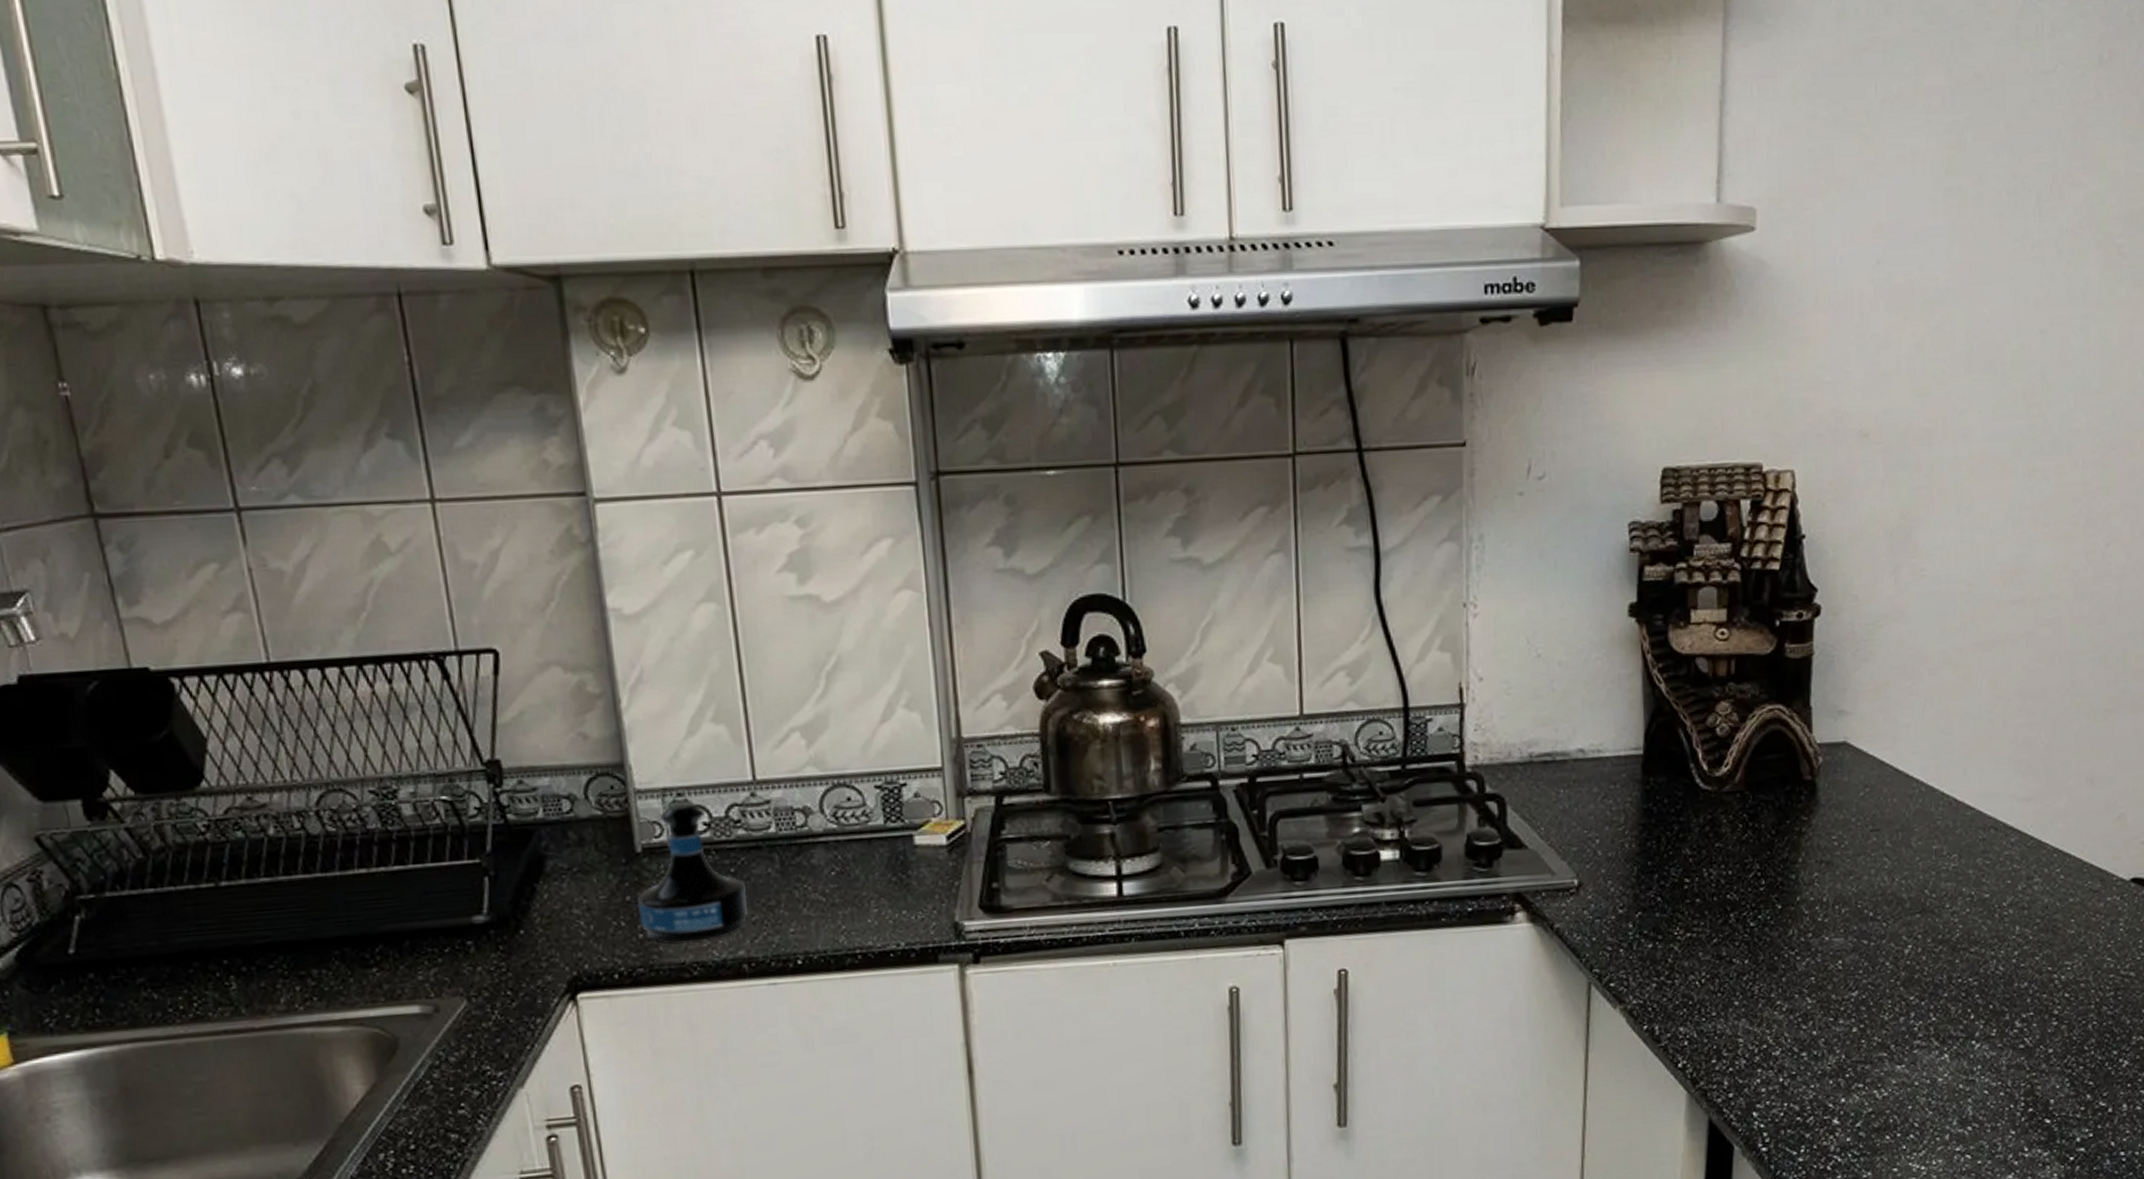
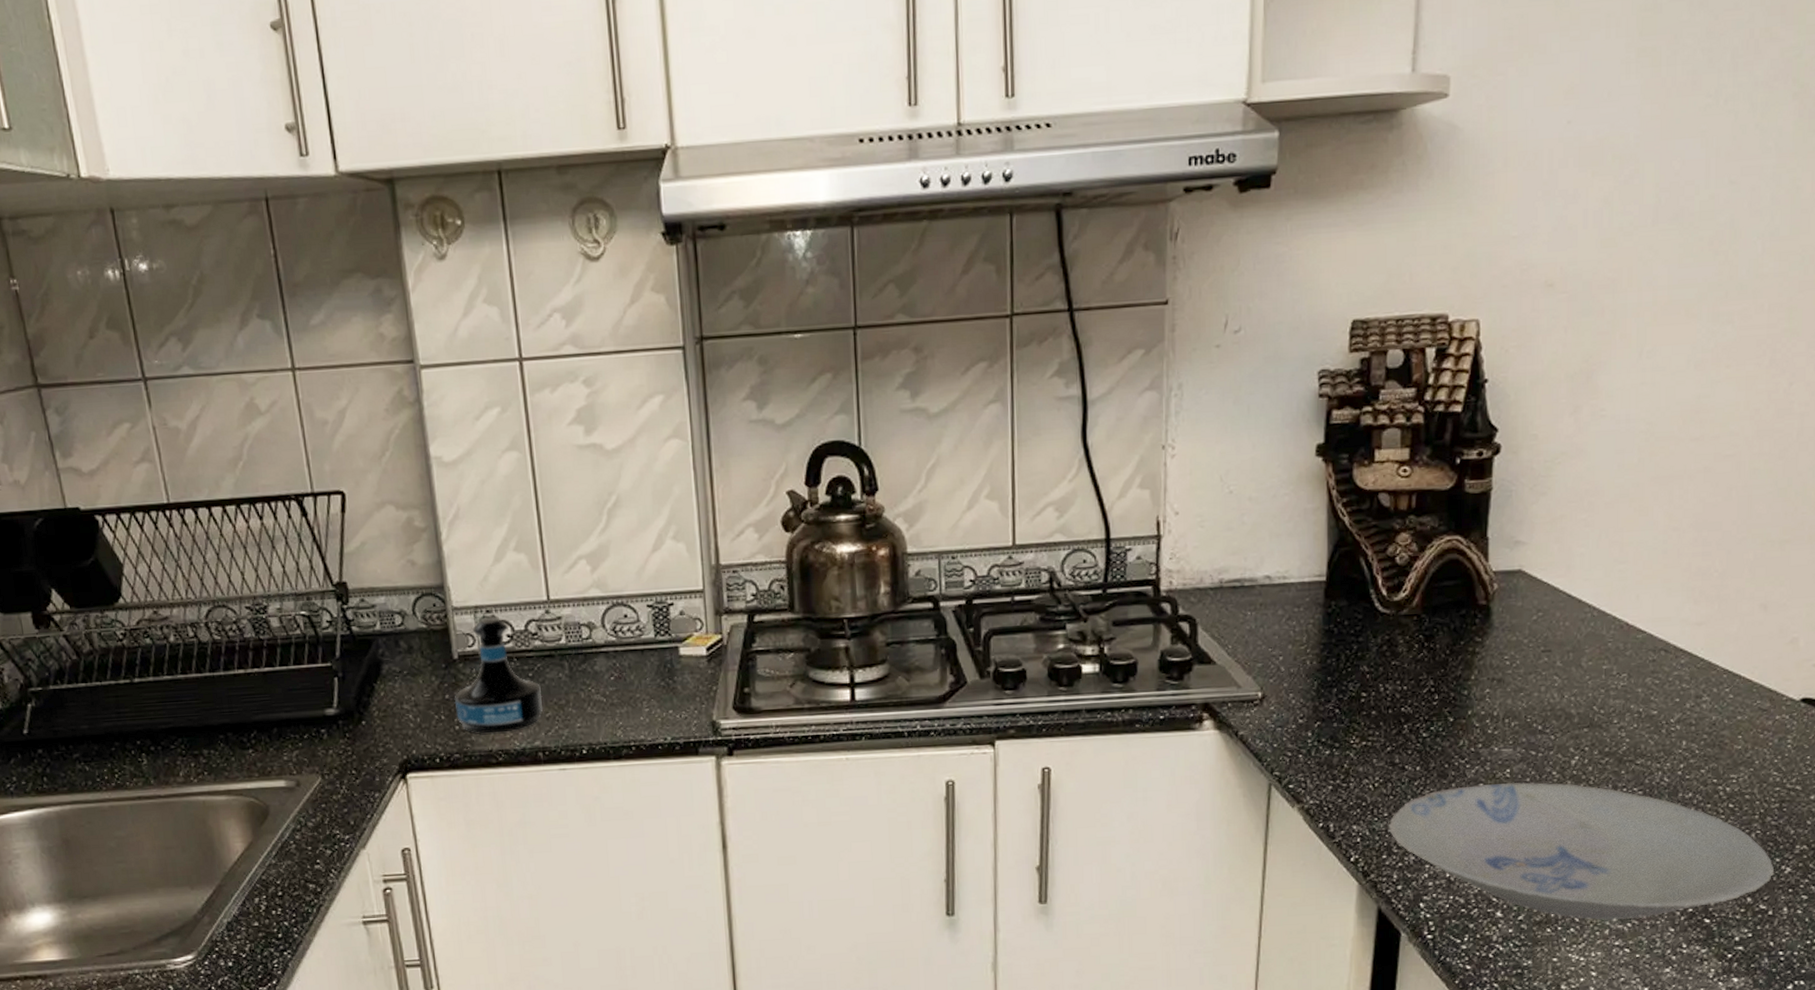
bowl: none [1718,974,2113,1124] -> present [1389,782,1775,920]

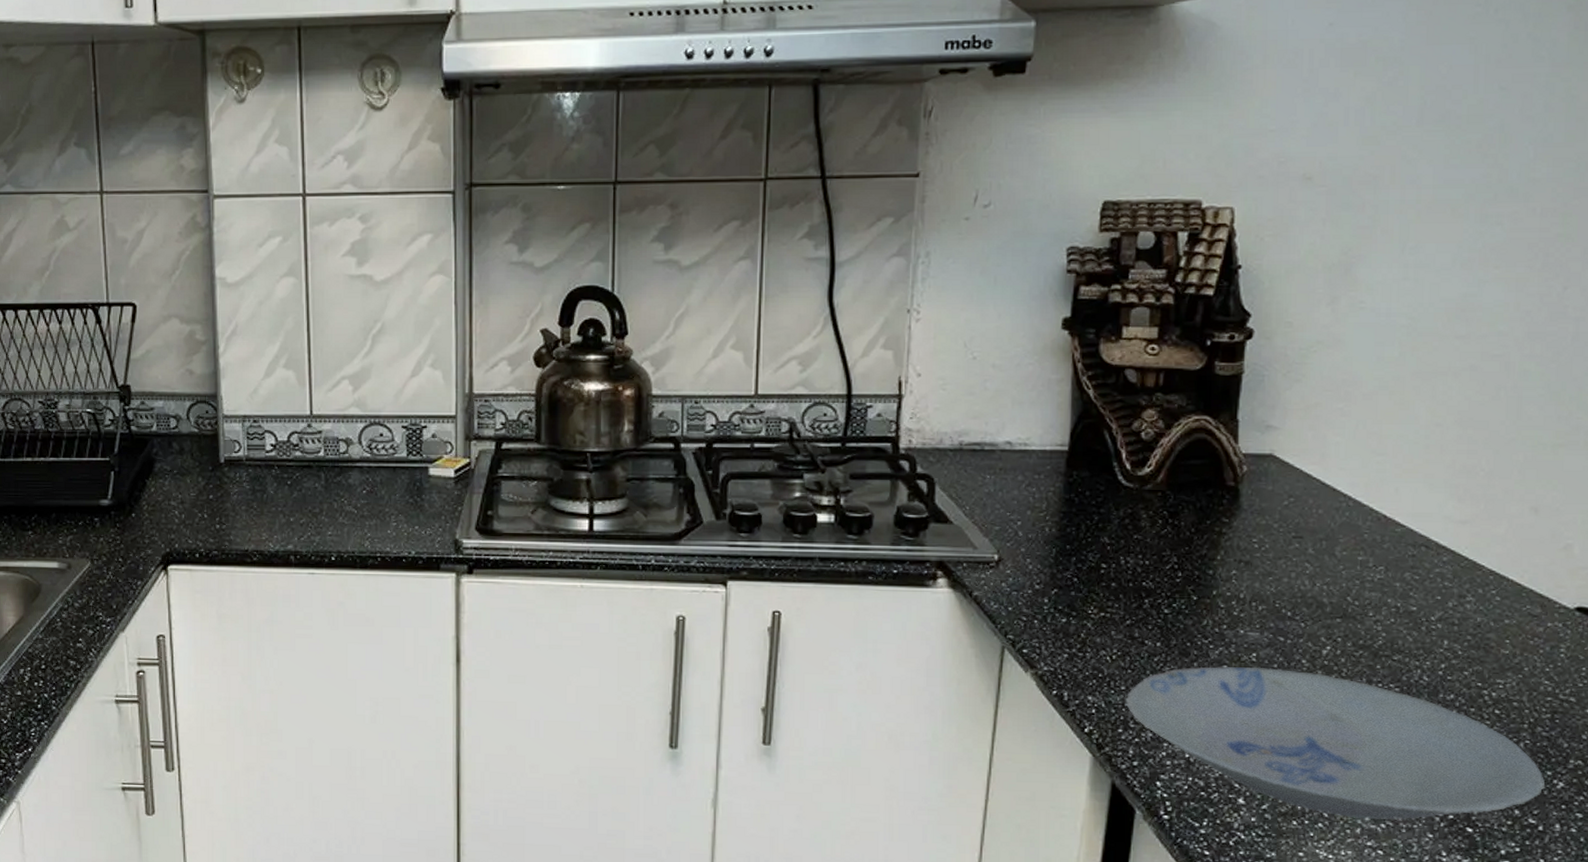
tequila bottle: present [454,617,543,734] -> none [217,427,298,534]

